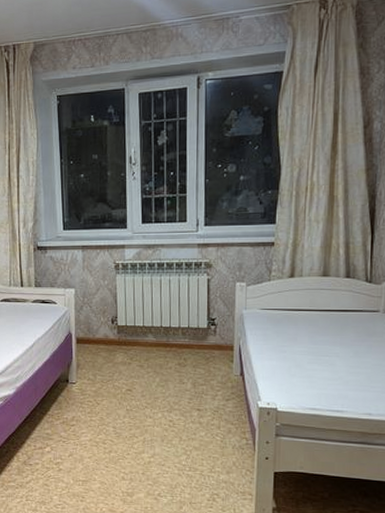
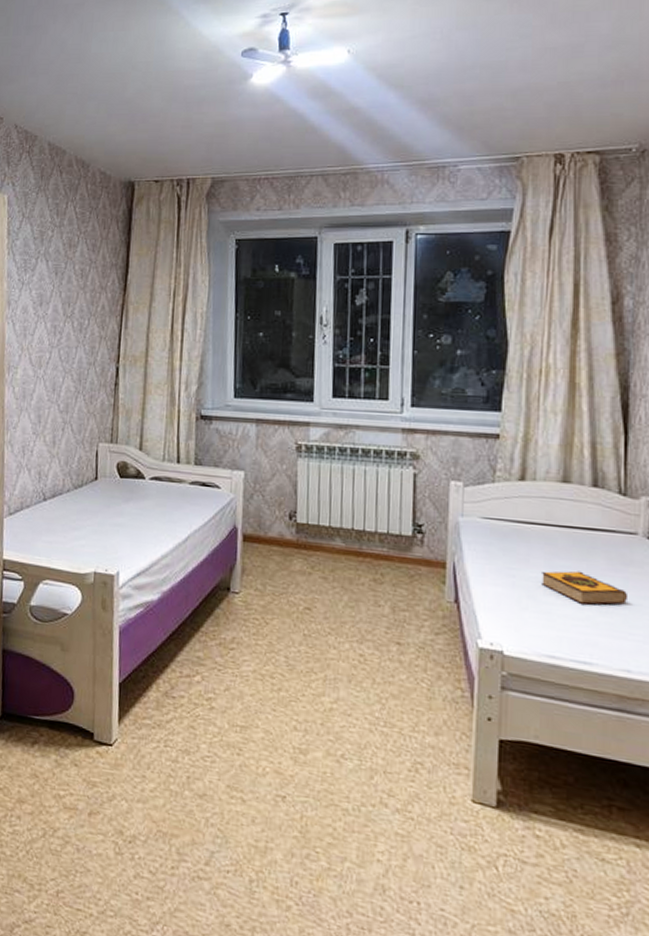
hardback book: none [306,343,370,368] -> present [541,571,627,605]

